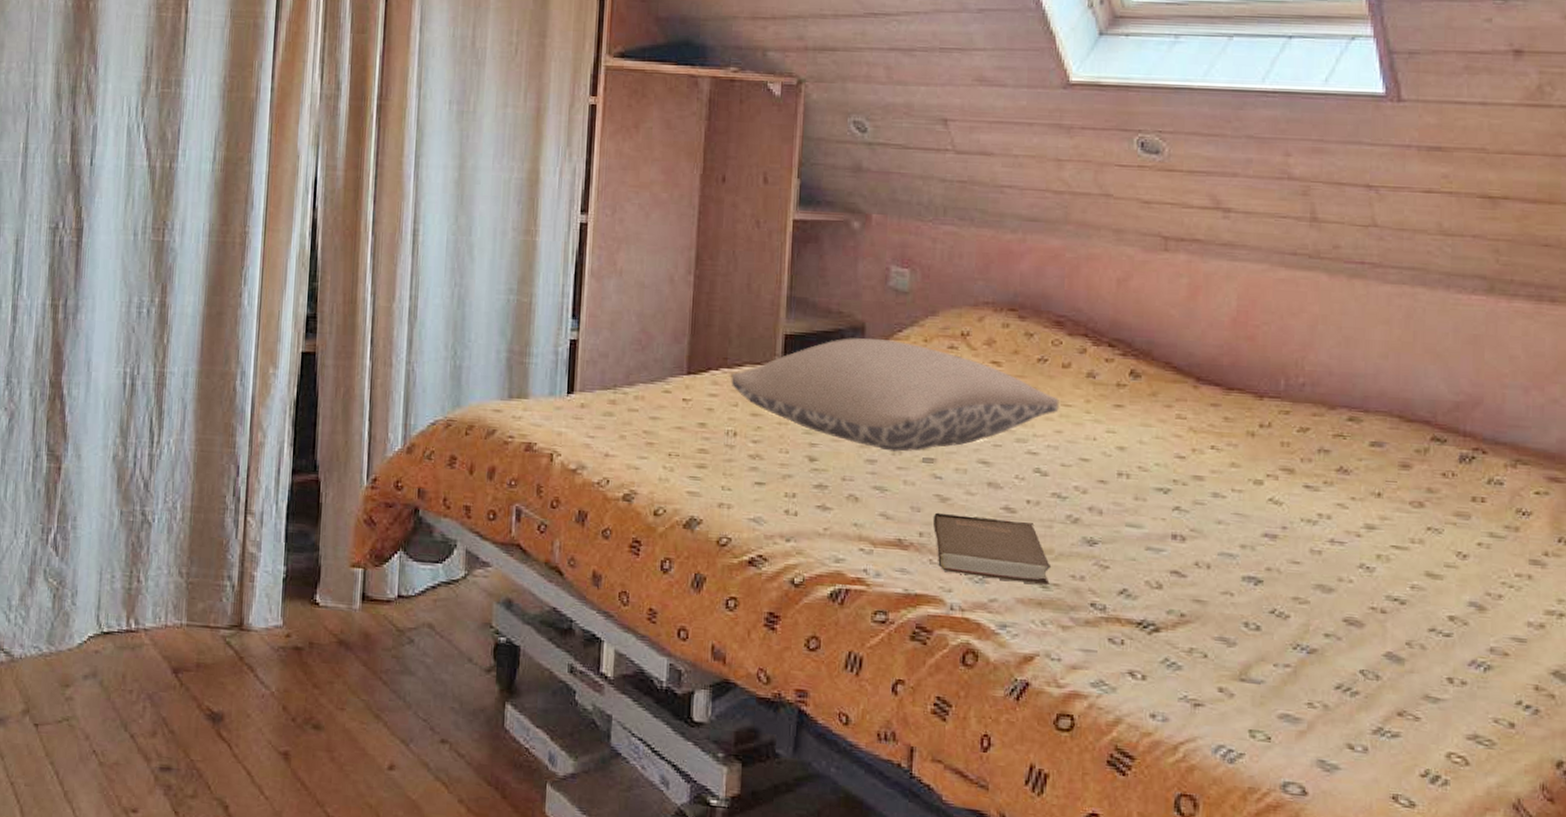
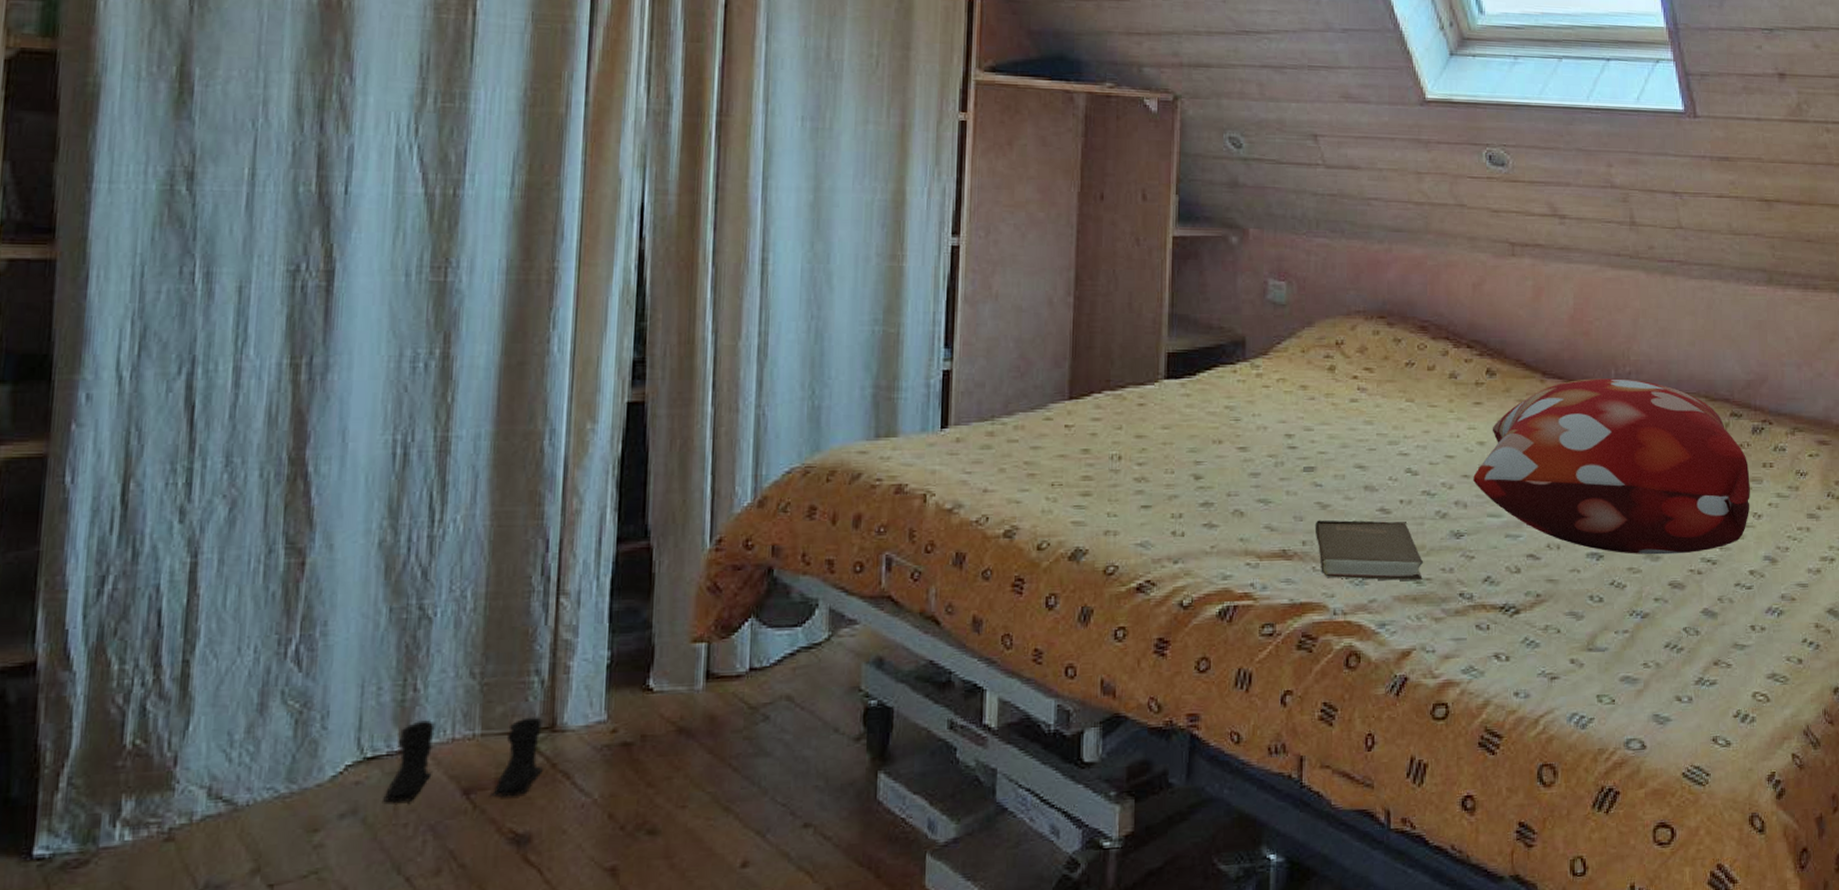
boots: none [115,607,233,681] -> present [383,717,543,803]
pillow: present [731,338,1059,452] -> none [1114,351,1426,463]
decorative pillow: none [1111,387,1454,589] -> present [1473,378,1750,555]

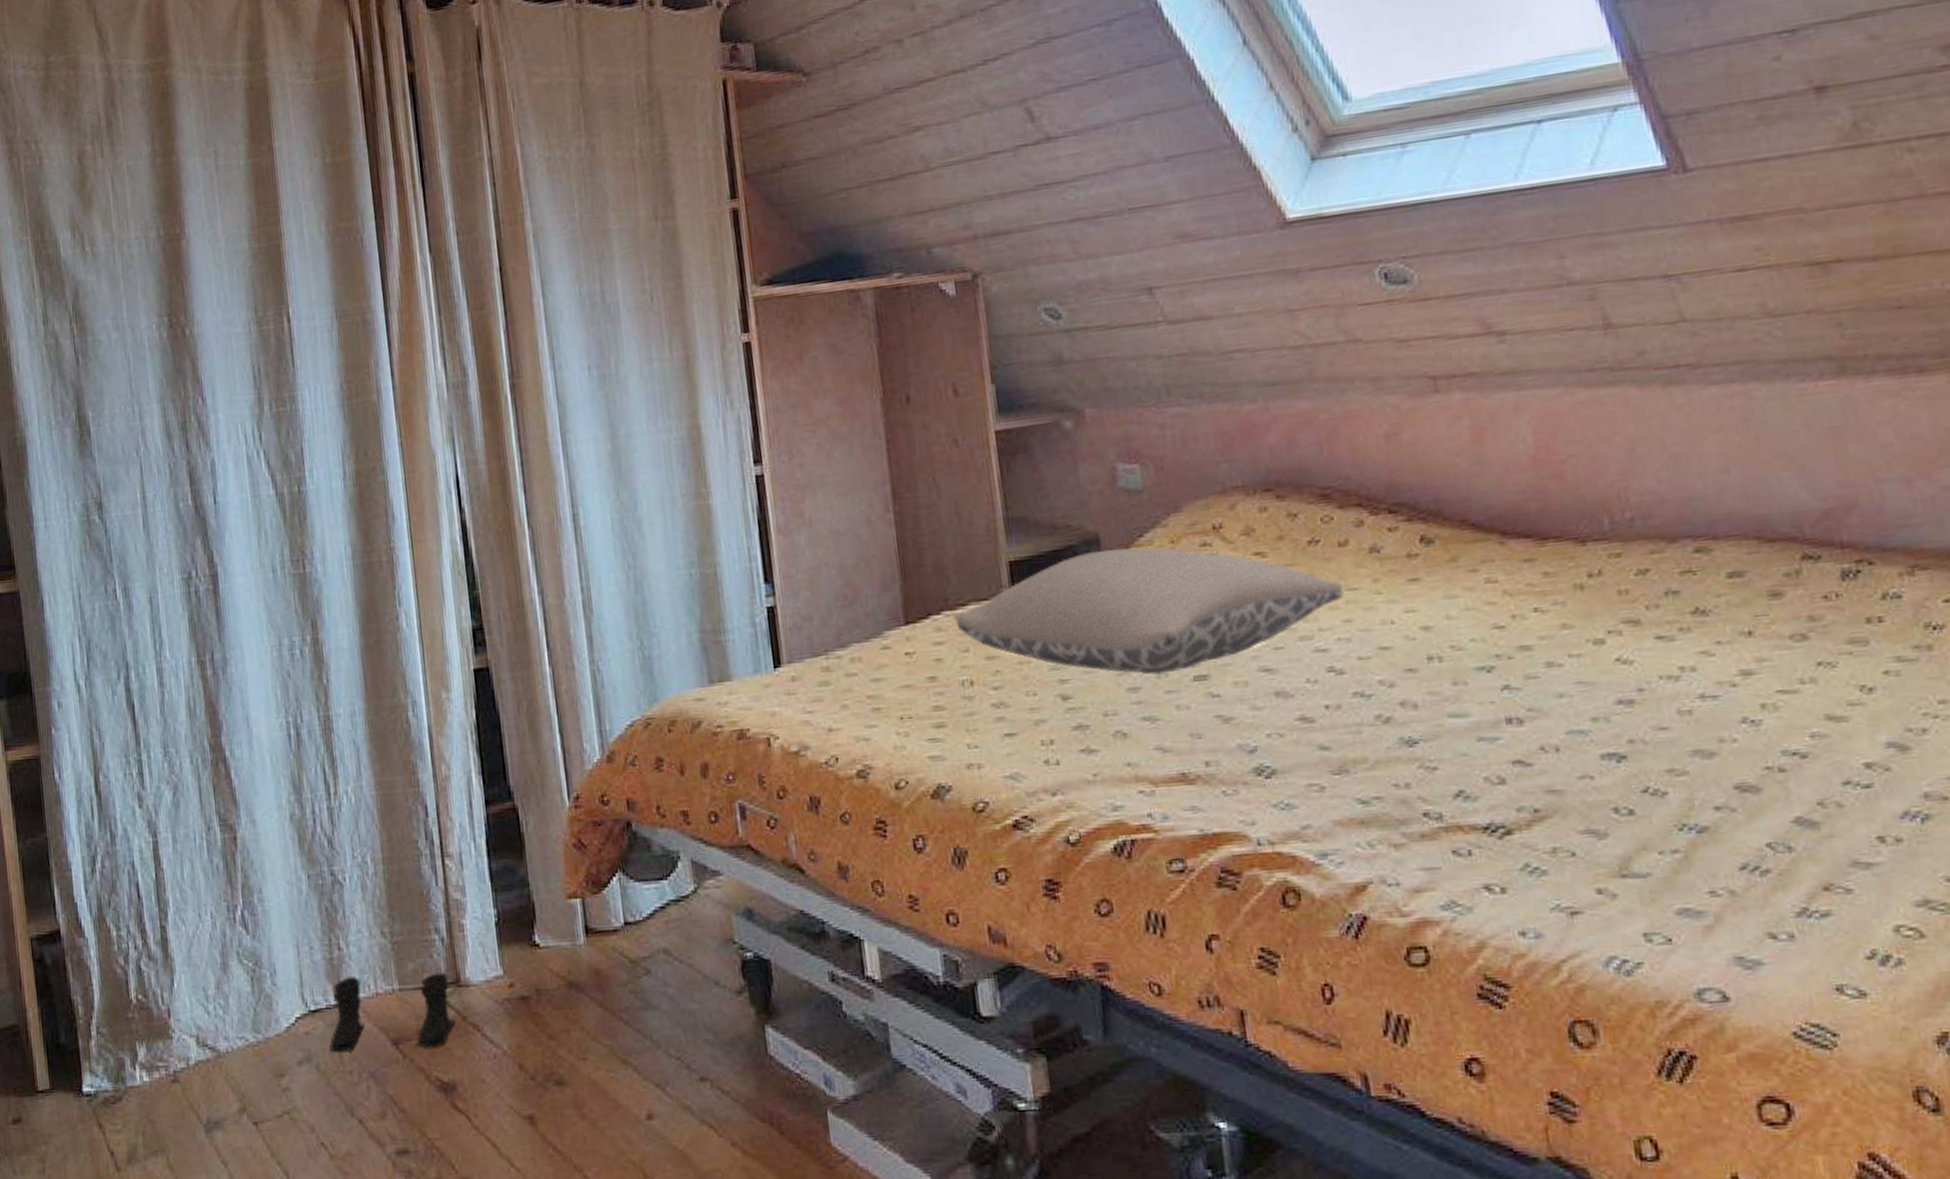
pillow: none [1114,351,1426,463] -> present [955,547,1344,675]
book: present [1316,520,1424,581] -> none [1219,732,1370,803]
decorative pillow: present [1473,378,1750,555] -> none [1421,527,1853,752]

